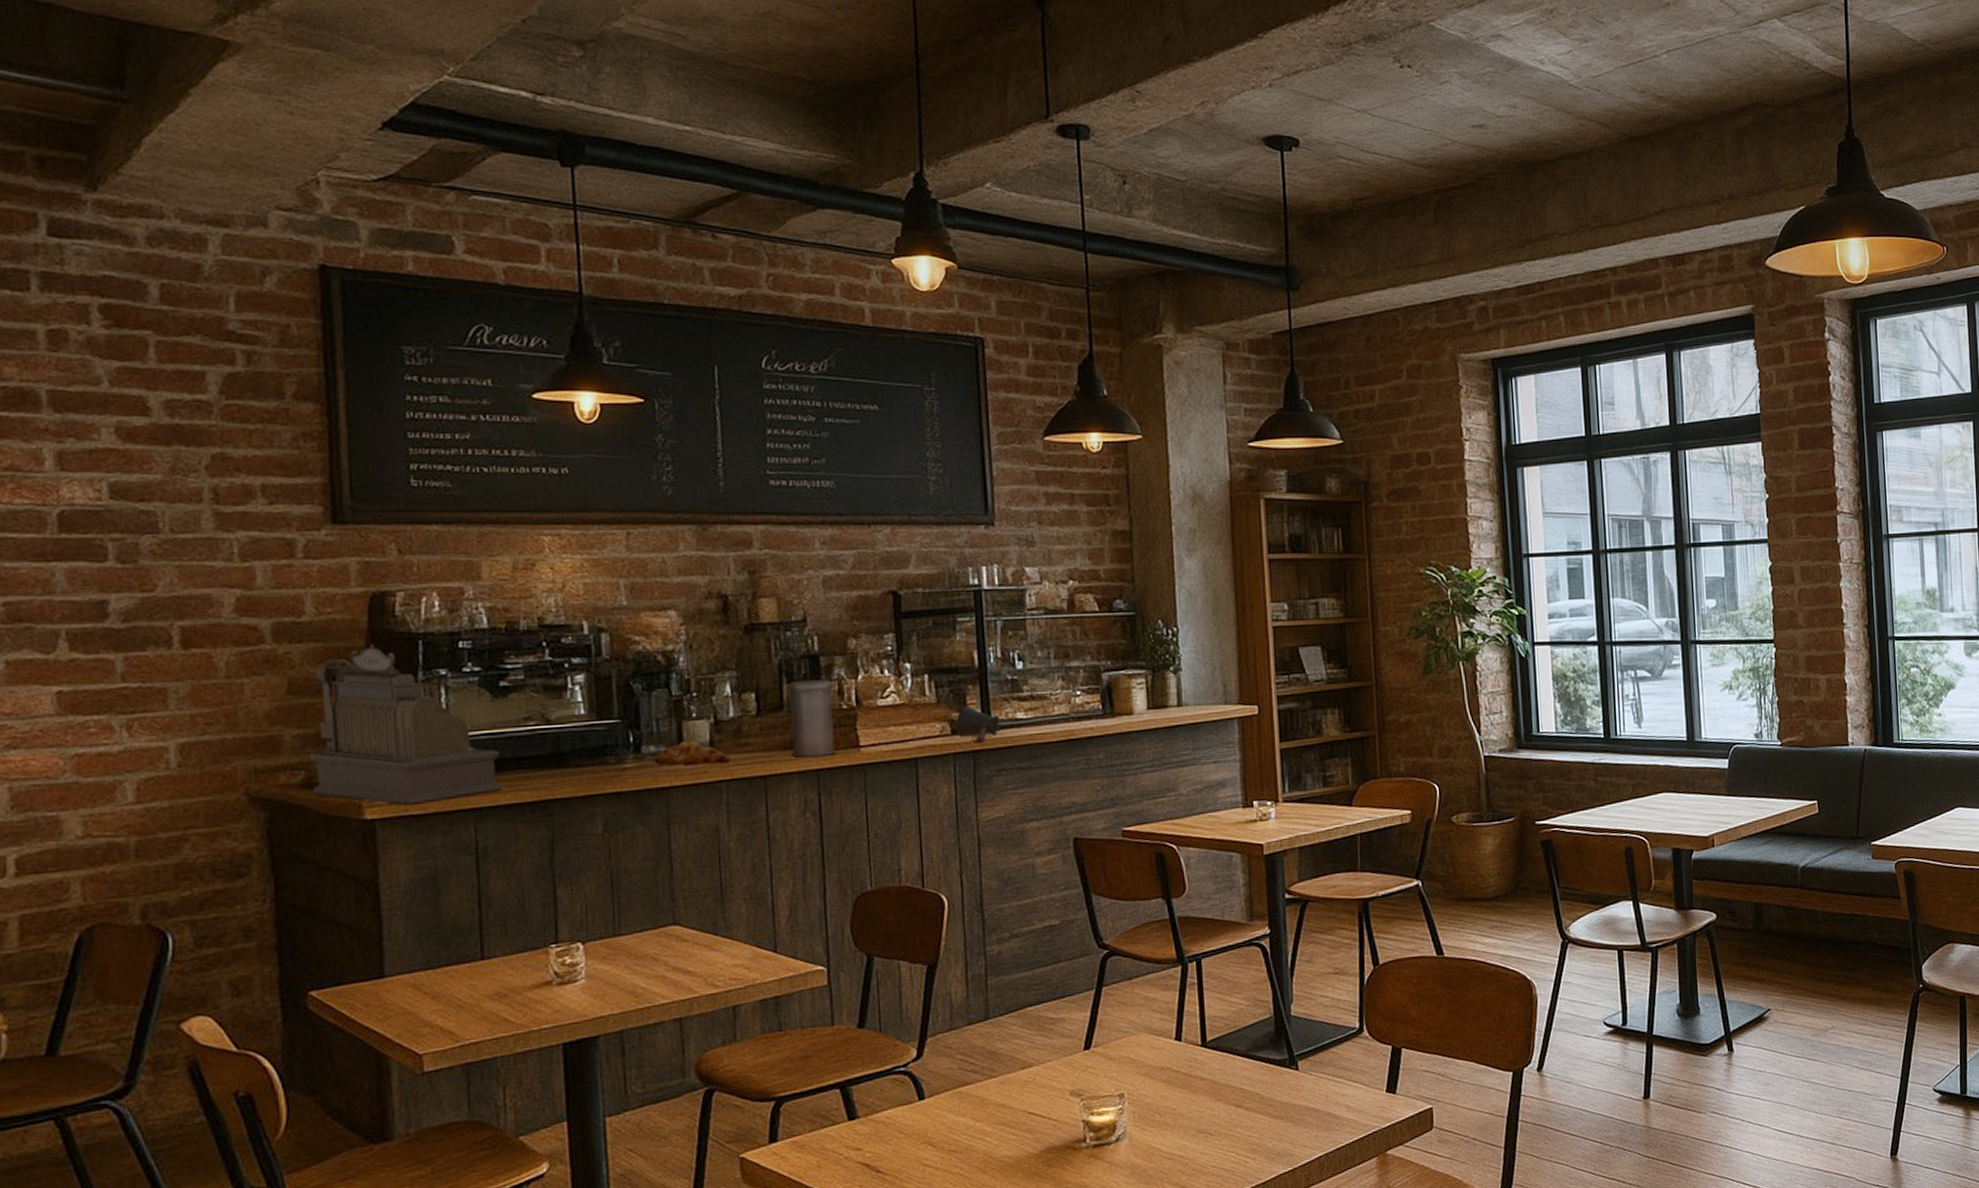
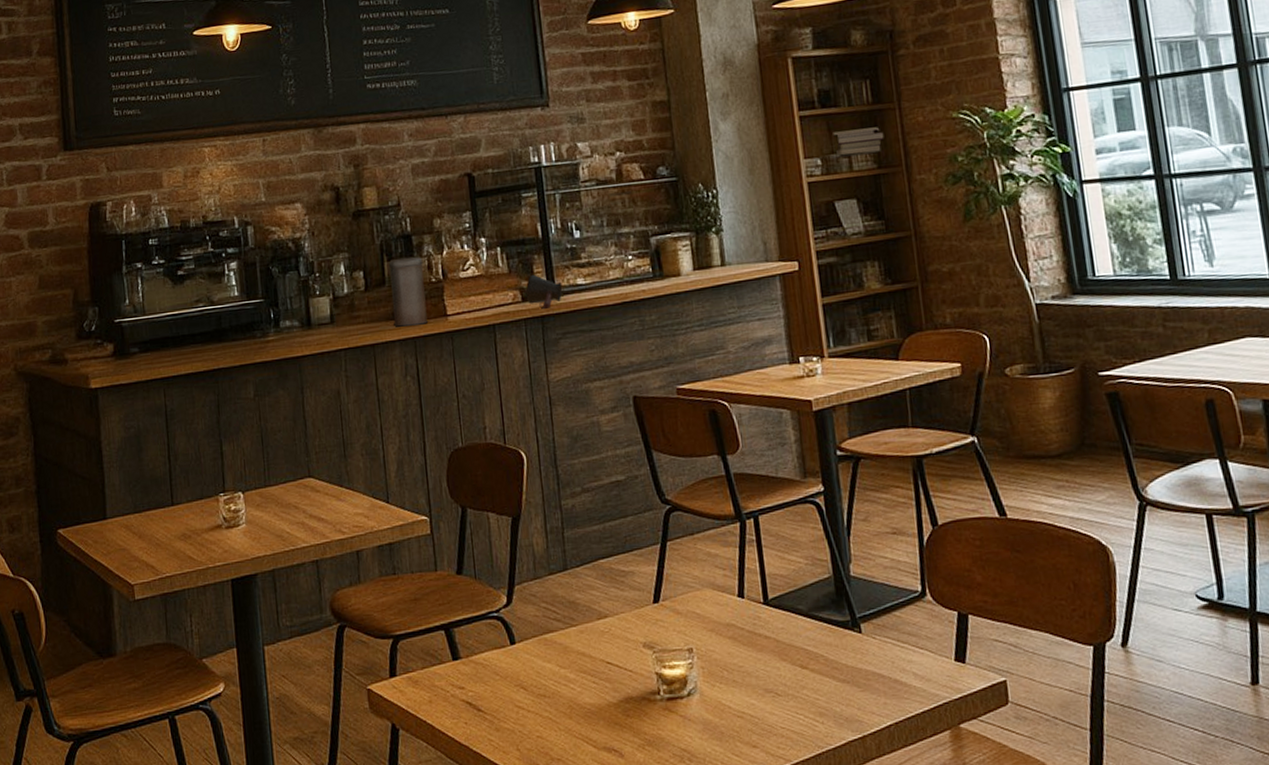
cash register: present [308,644,502,806] -> none [53,245,182,377]
croissant: present [653,737,730,765] -> none [289,312,346,337]
books: none [1301,576,1352,604] -> present [833,127,884,158]

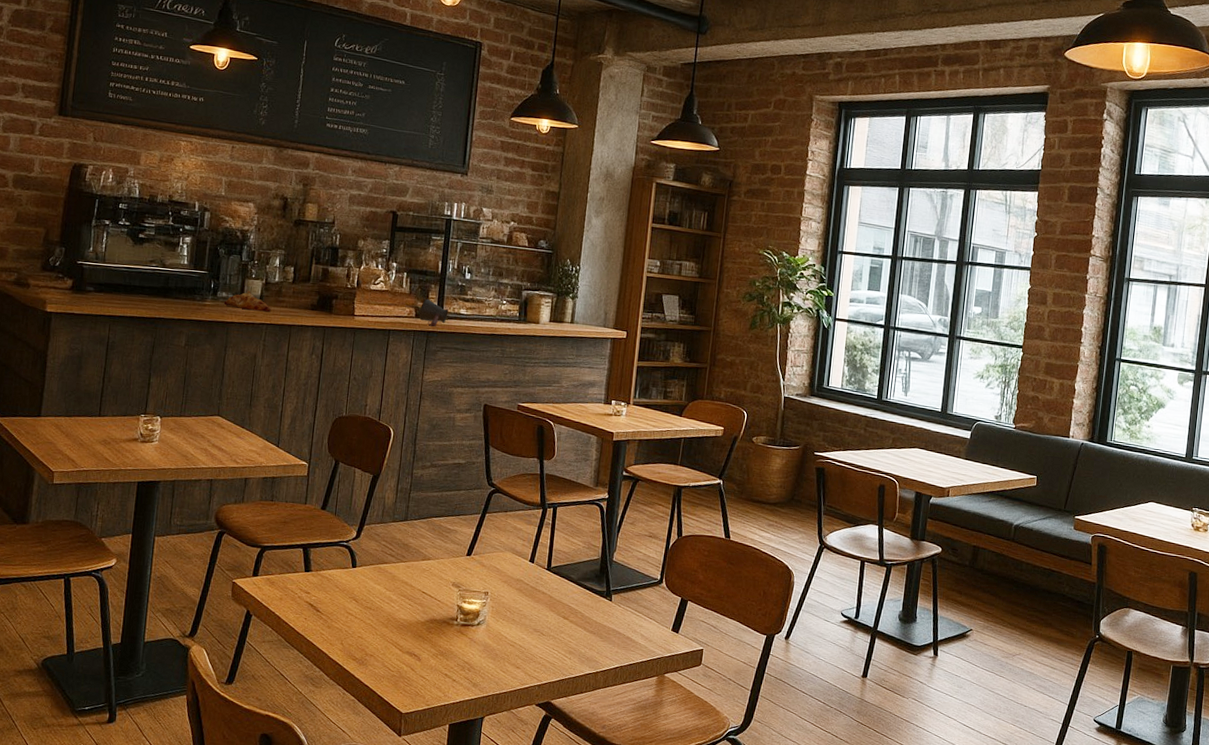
croissant: none [289,312,346,337] -> present [223,290,271,312]
canister: present [388,256,428,328] -> none [310,263,344,319]
books: present [833,127,884,158] -> none [671,244,709,267]

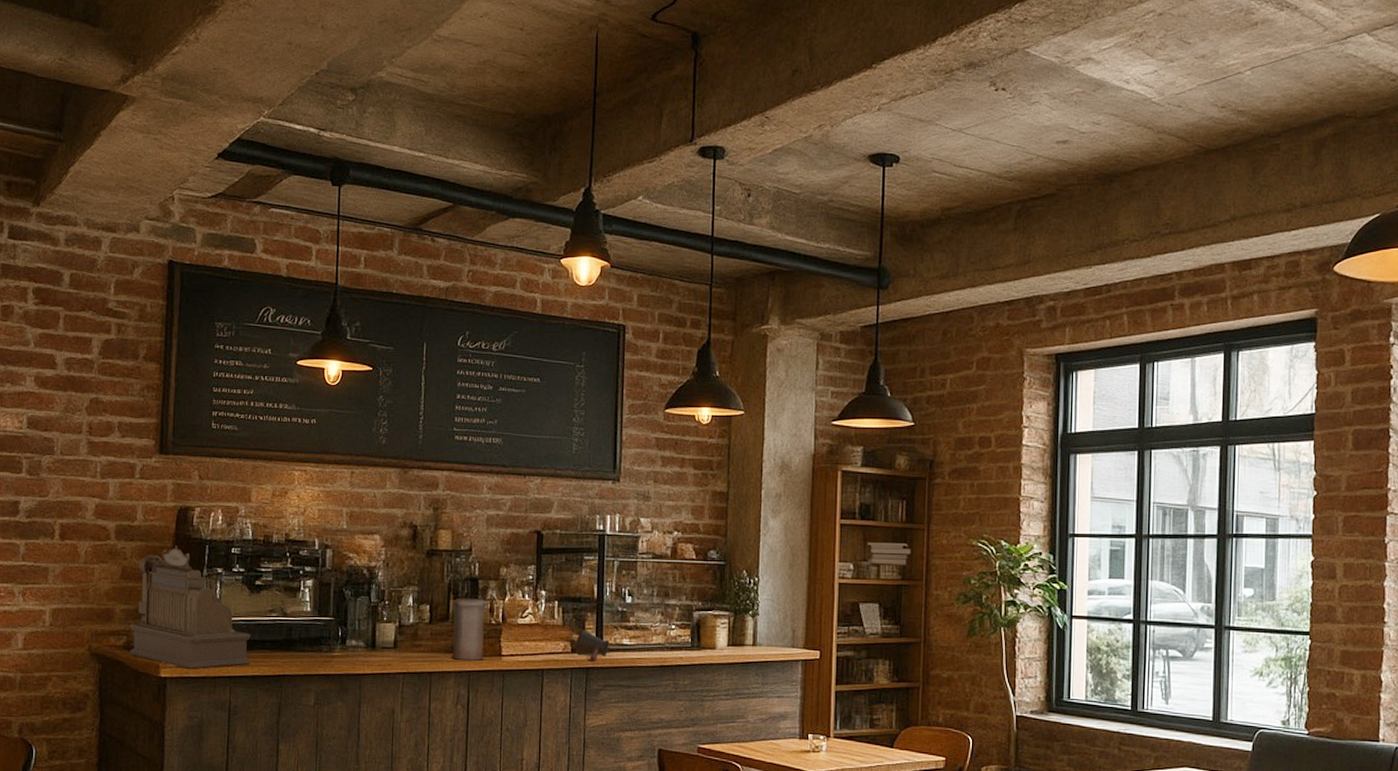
cash register: none [19,197,132,308] -> present [129,546,251,670]
croissant: present [223,290,271,312] -> none [354,636,407,659]
canister: none [310,263,344,319] -> present [452,598,486,662]
books: none [671,244,709,267] -> present [867,542,911,567]

